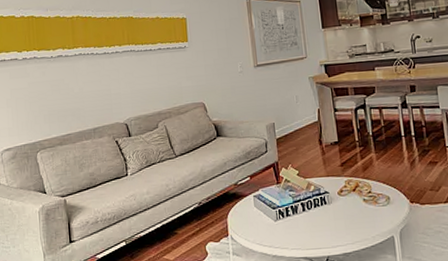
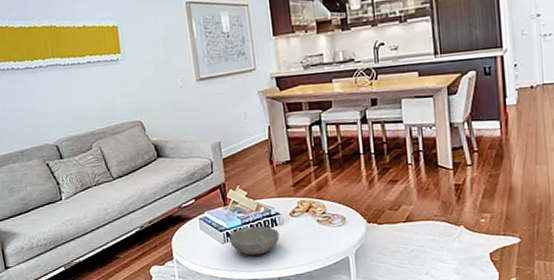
bowl: none [281,204,328,234] -> present [229,226,279,256]

